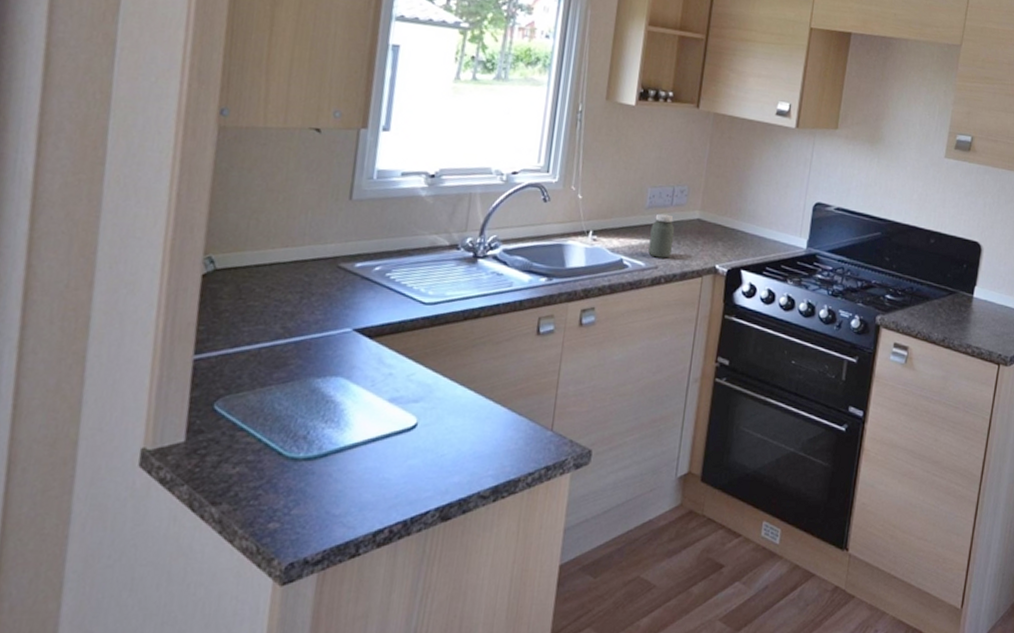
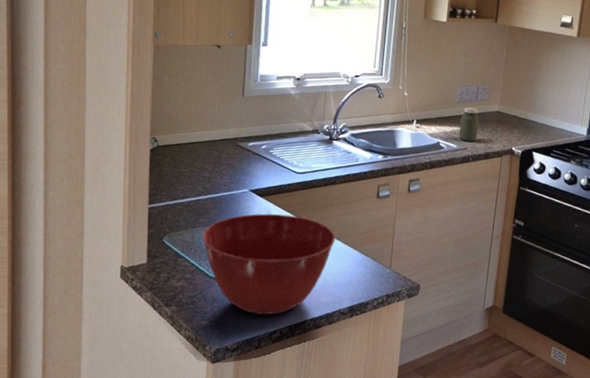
mixing bowl: none [276,361,477,509] -> present [202,213,336,315]

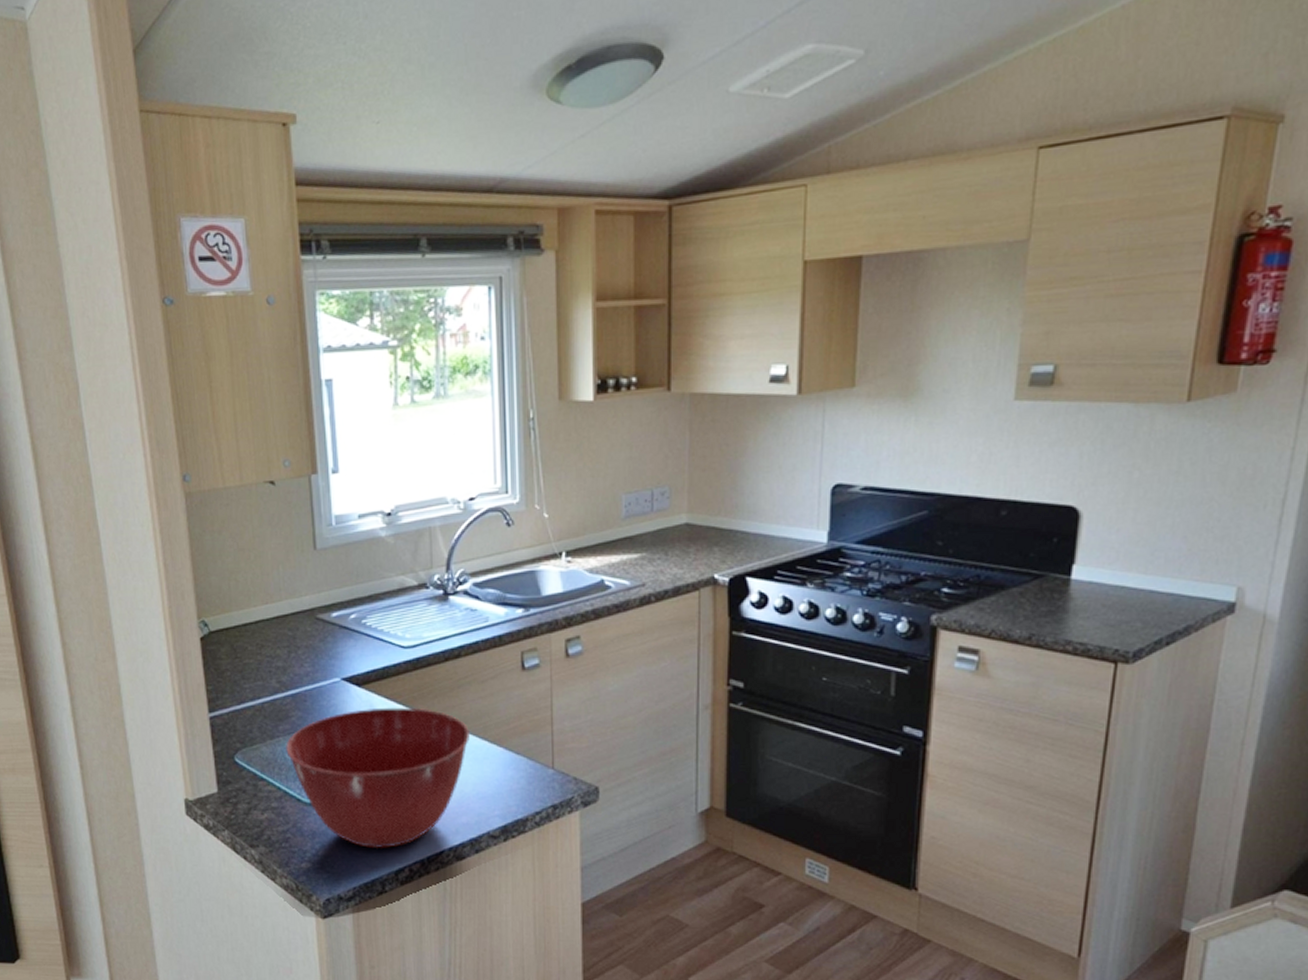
jar: present [459,107,480,142] -> none [631,522,660,574]

